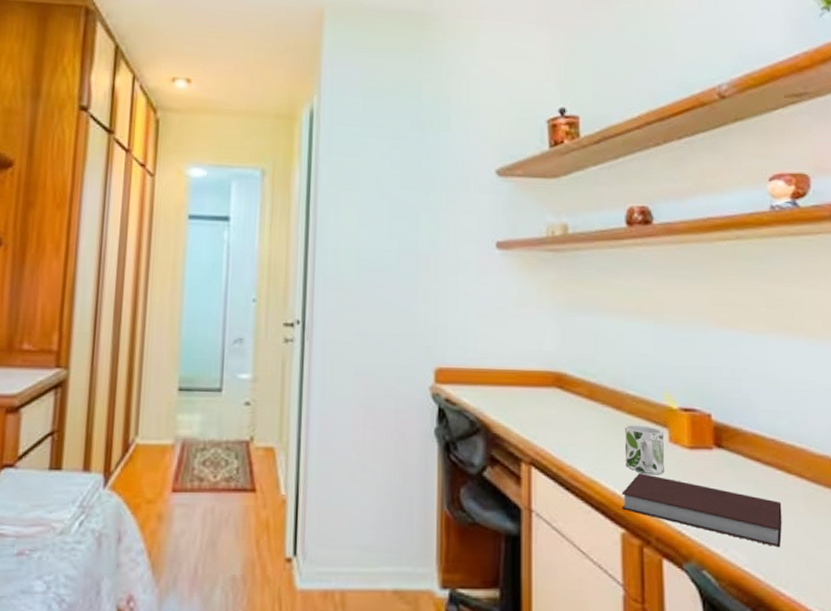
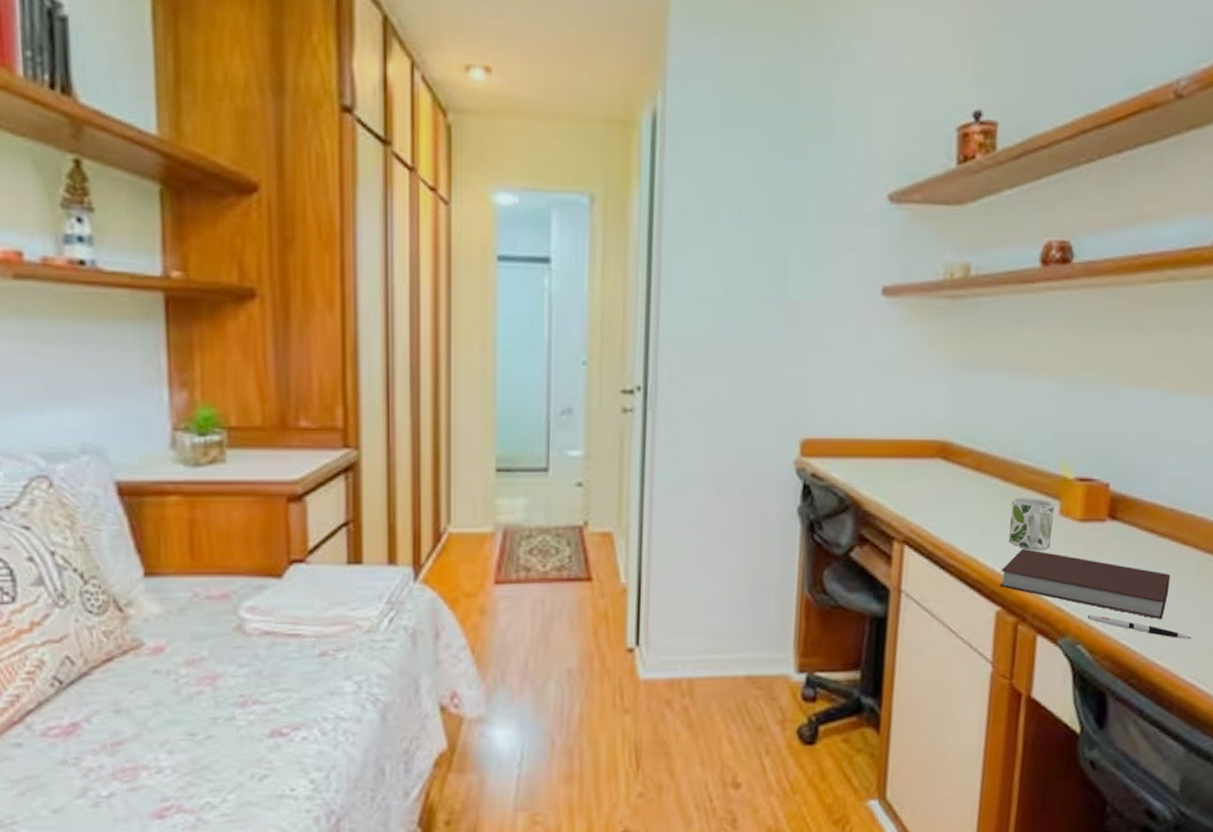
pen: none [709,540,812,569] -> present [1088,614,1192,639]

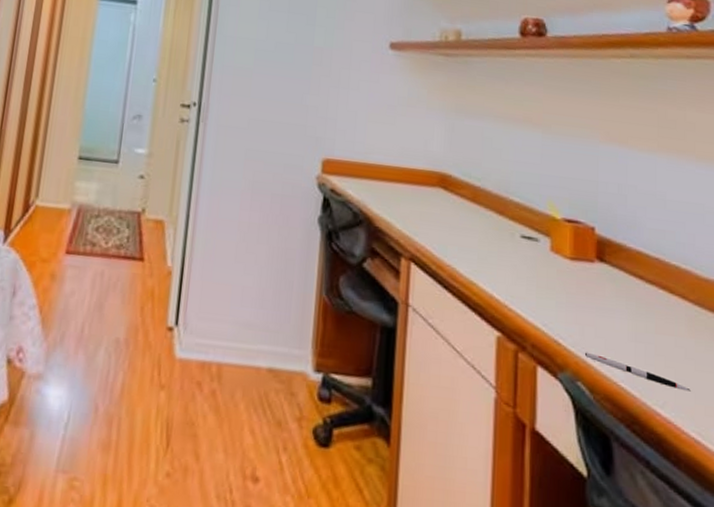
notebook: present [999,549,1171,620] -> none [499,279,662,367]
mug: present [1009,498,1054,549] -> none [505,231,545,282]

